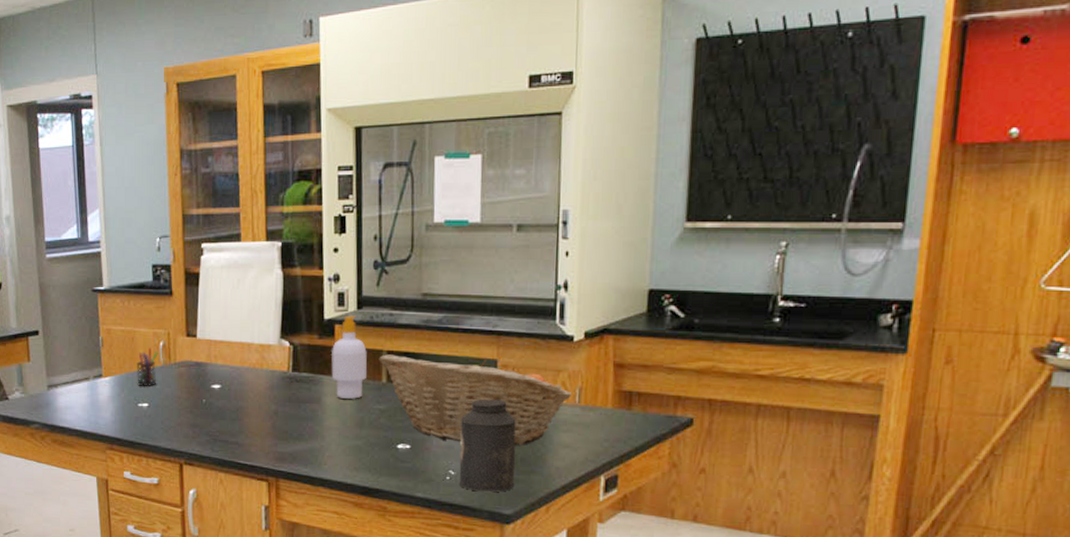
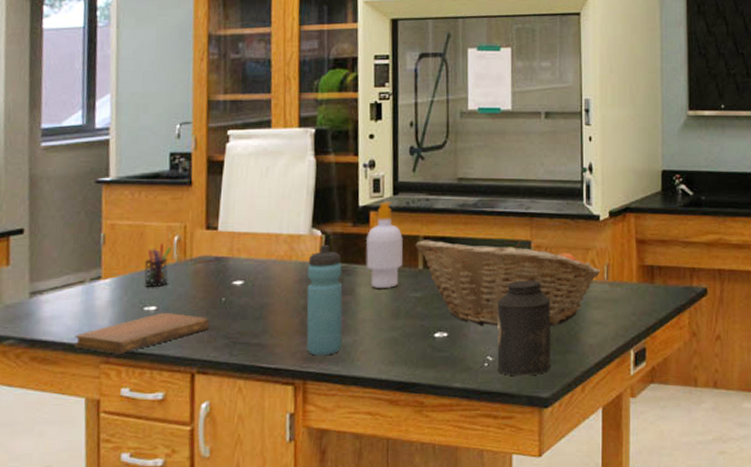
notebook: none [85,409,194,443] -> present [74,312,210,354]
water bottle: none [277,356,311,458] -> present [306,245,343,356]

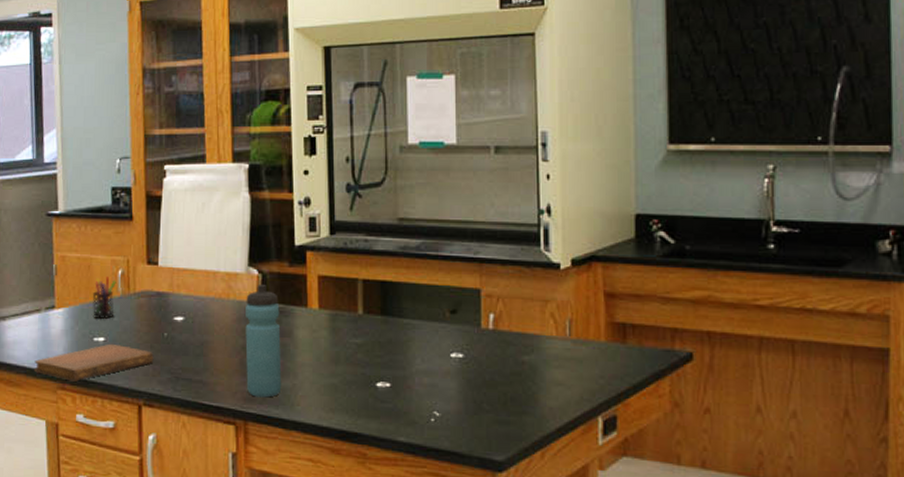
soap bottle: present [365,202,404,288] -> none [302,241,342,332]
fruit basket: present [415,239,600,326] -> none [354,283,561,383]
canister: present [497,280,551,377] -> none [444,331,506,436]

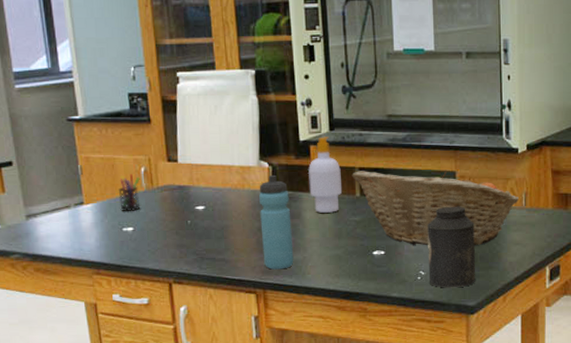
notebook: present [34,343,154,382] -> none [68,232,180,267]
soap bottle: none [302,241,342,332] -> present [307,137,343,213]
fruit basket: none [354,283,561,383] -> present [352,170,519,246]
canister: none [444,331,506,436] -> present [427,206,476,288]

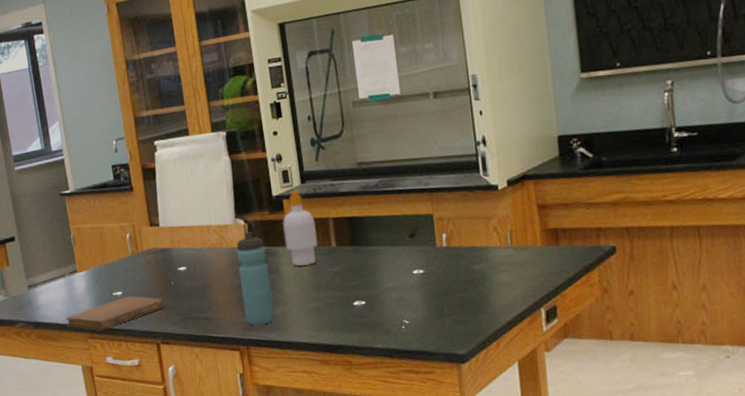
notebook: none [68,232,180,267] -> present [66,295,166,331]
pen holder: present [119,174,141,211] -> none [107,241,128,277]
fruit basket: present [352,170,519,246] -> none [326,213,504,293]
canister: present [427,206,476,288] -> none [408,249,465,337]

